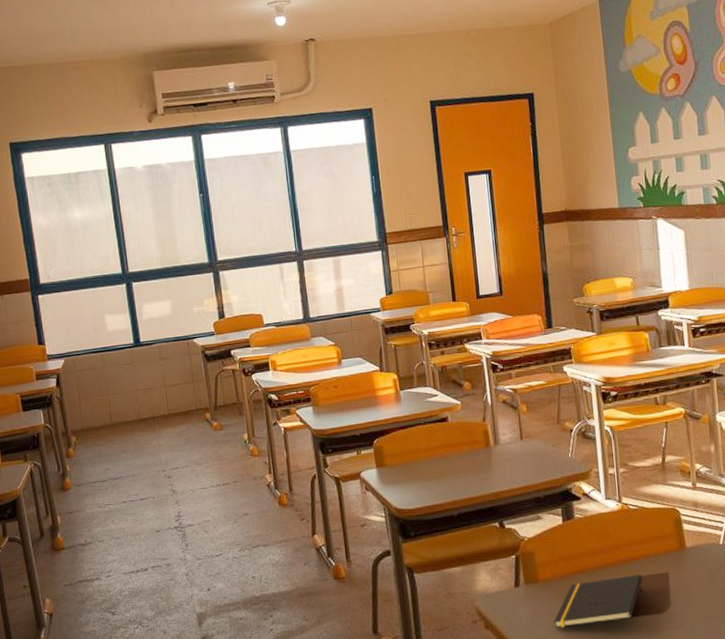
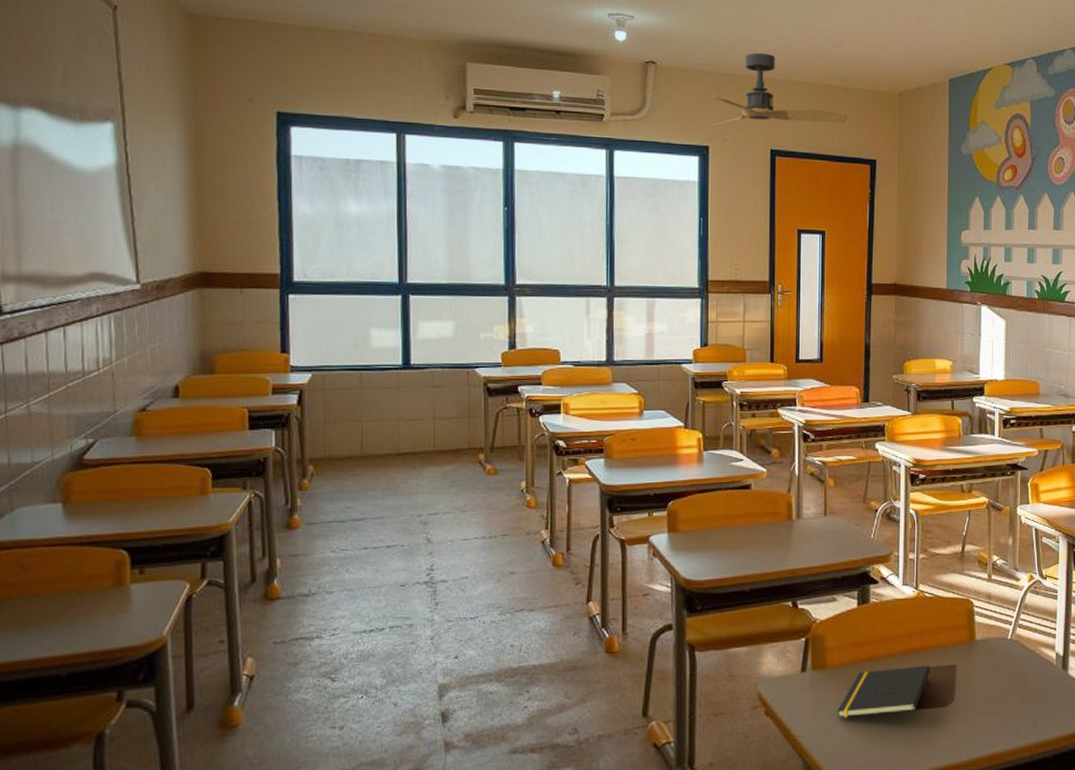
ceiling fan: none [368,10,501,90] -> present [709,52,847,127]

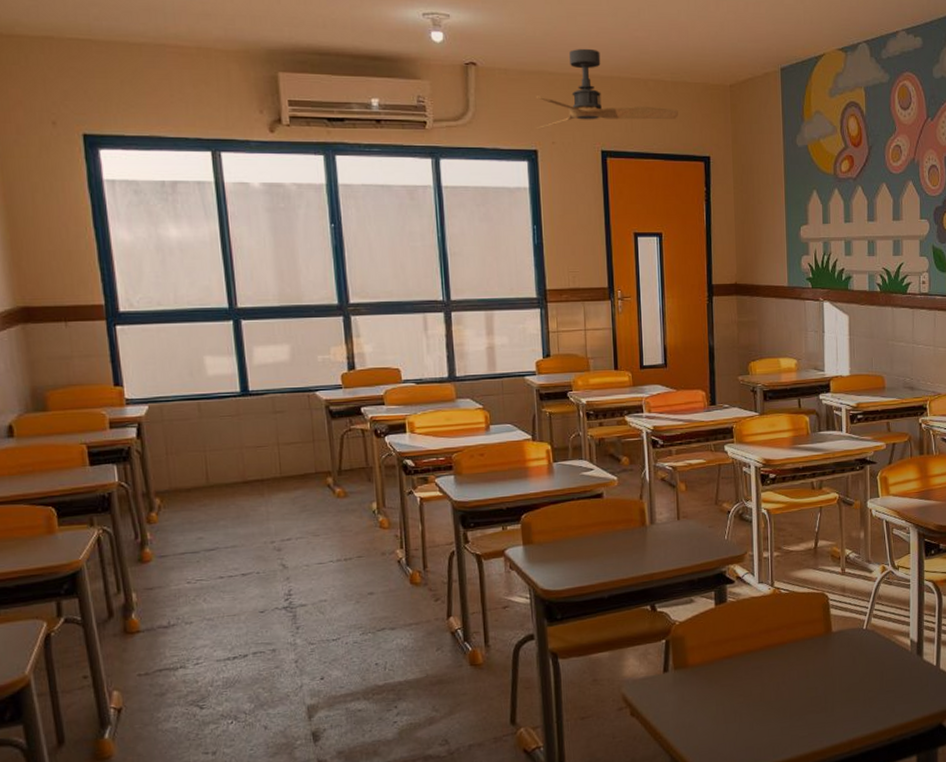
notepad: present [837,665,931,718] -> none [700,659,790,714]

